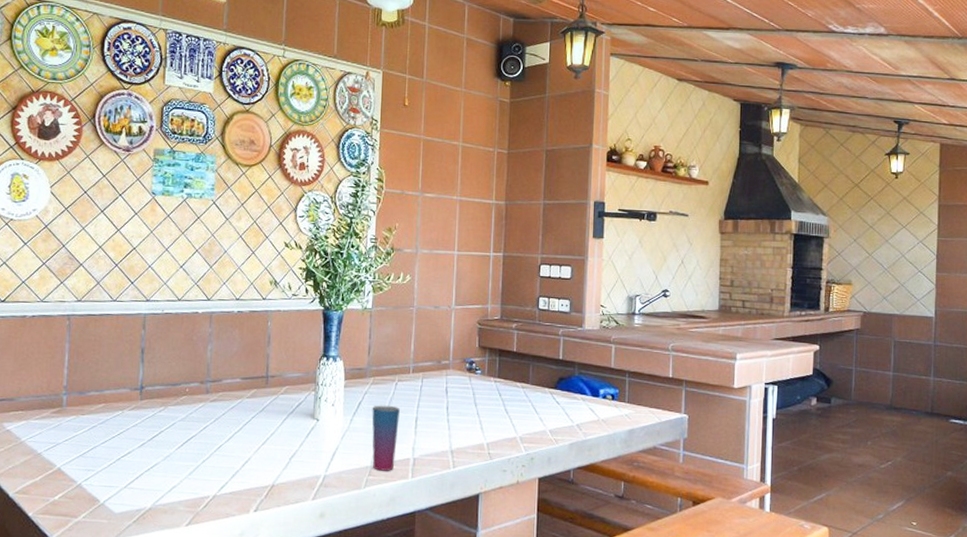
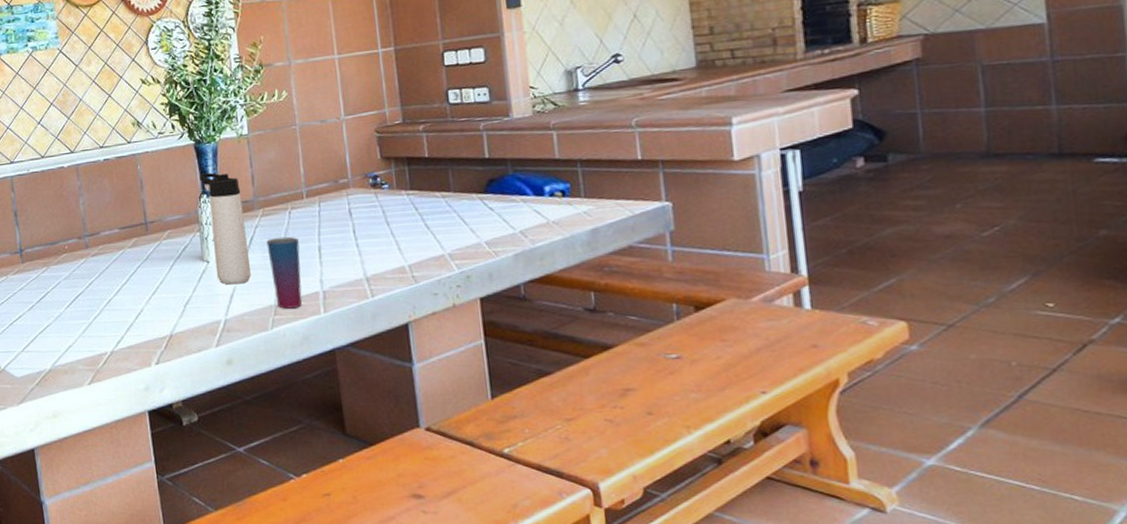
thermos bottle: none [323,338,357,444] -> present [199,172,251,285]

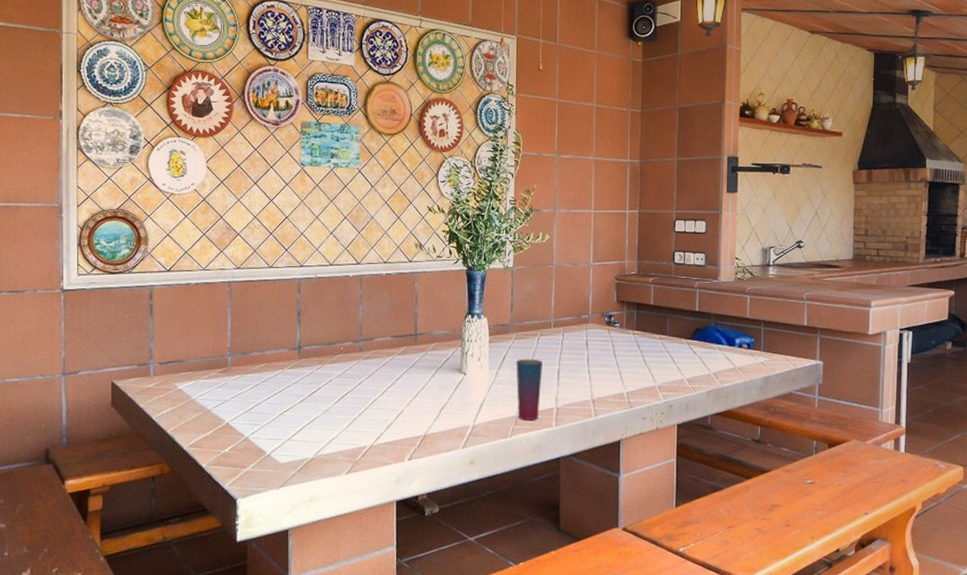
thermos bottle: present [199,172,251,285] -> none [467,297,501,396]

